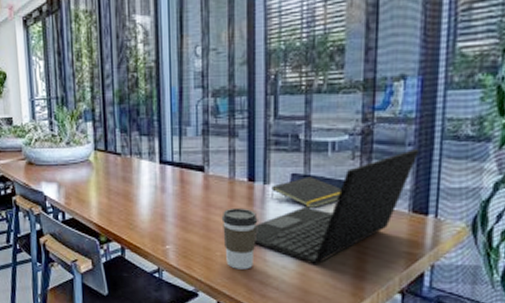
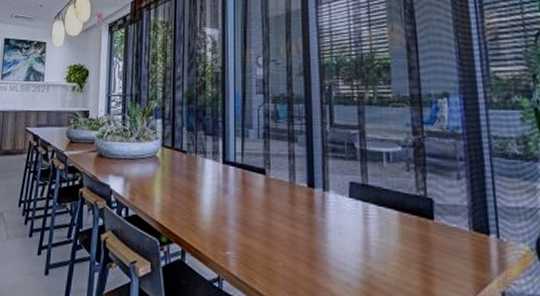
coffee cup: present [221,207,258,270] -> none [282,214,319,285]
laptop: present [255,148,419,266] -> none [316,163,471,285]
notepad: present [271,177,341,209] -> none [331,186,400,221]

